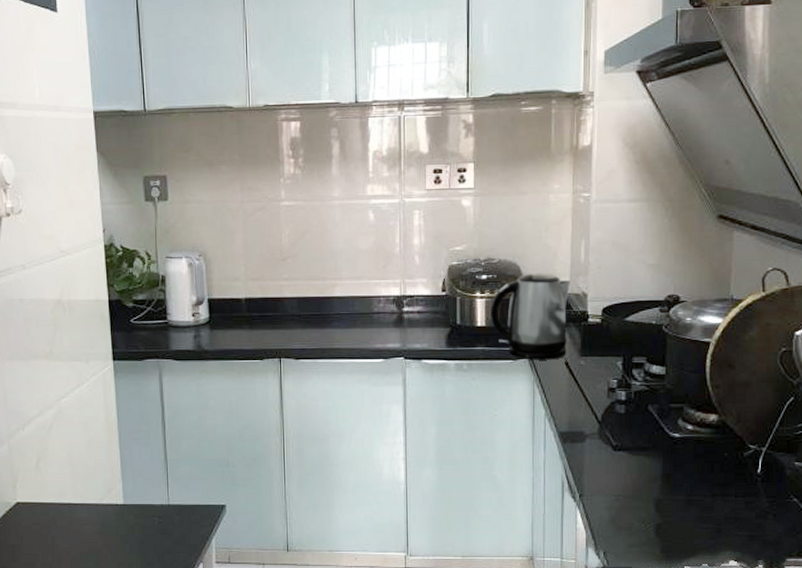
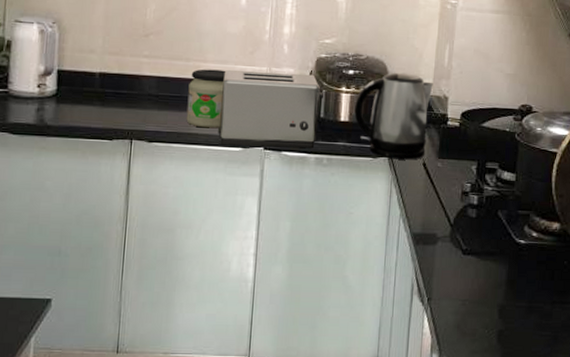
jar: none [327,286,361,343] -> present [186,69,225,129]
toaster: none [359,282,459,358] -> present [218,69,324,150]

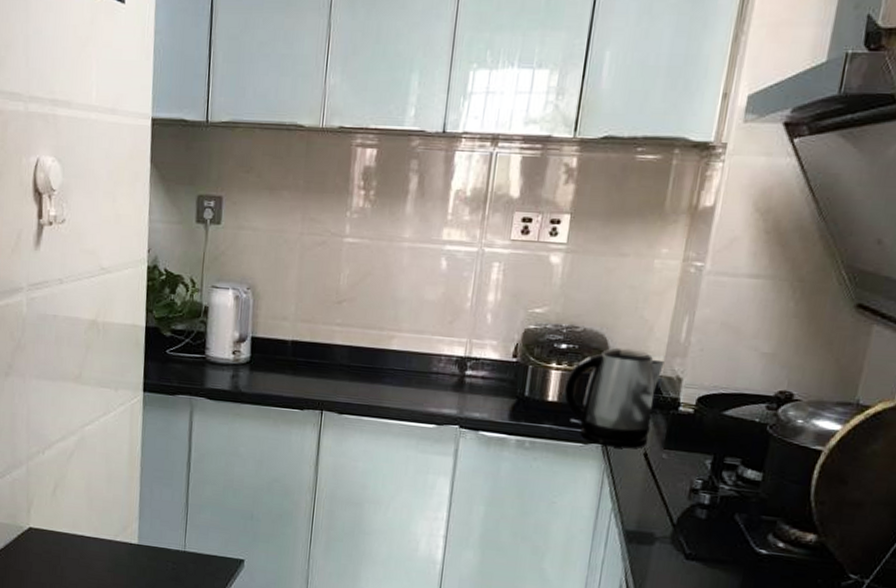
jar: present [186,69,225,129] -> none [378,339,421,403]
toaster: present [218,69,324,150] -> none [411,340,531,431]

